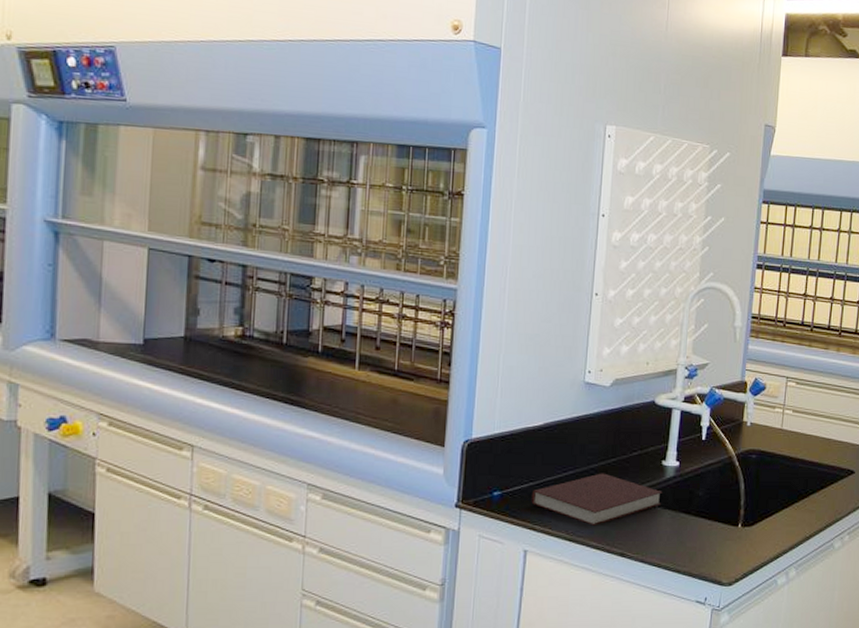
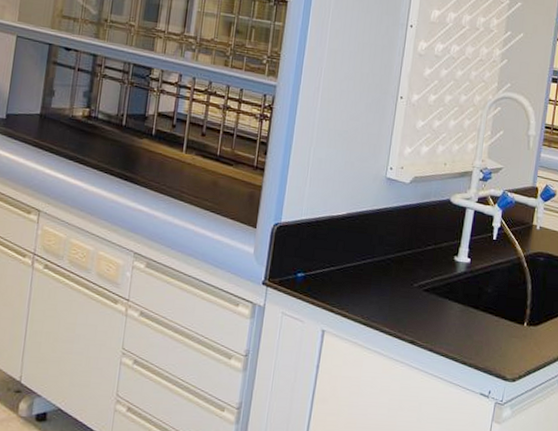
notebook: present [531,473,663,525] -> none [331,263,454,312]

